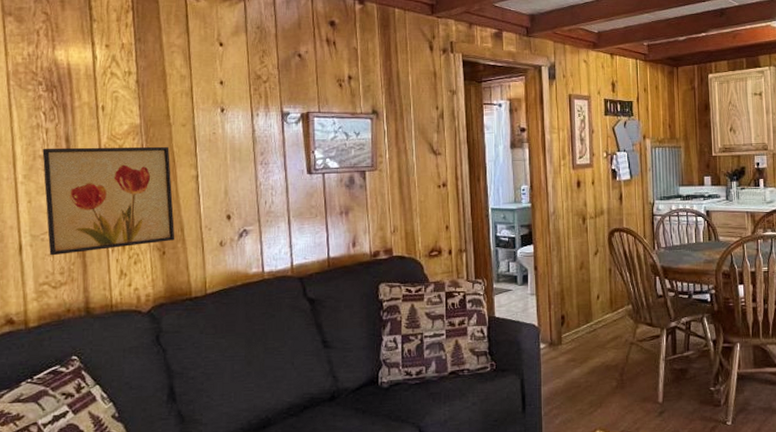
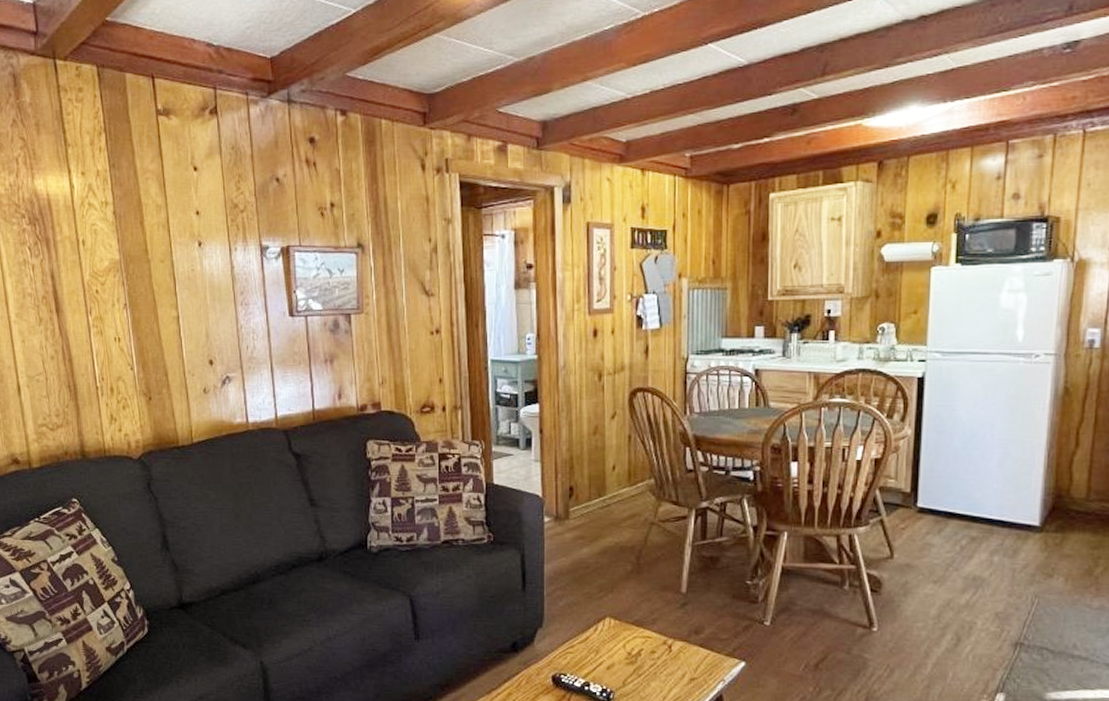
wall art: present [42,147,175,256] -> none [31,284,160,398]

